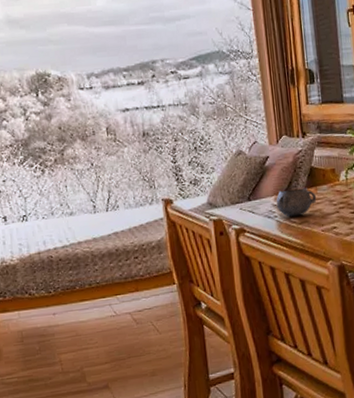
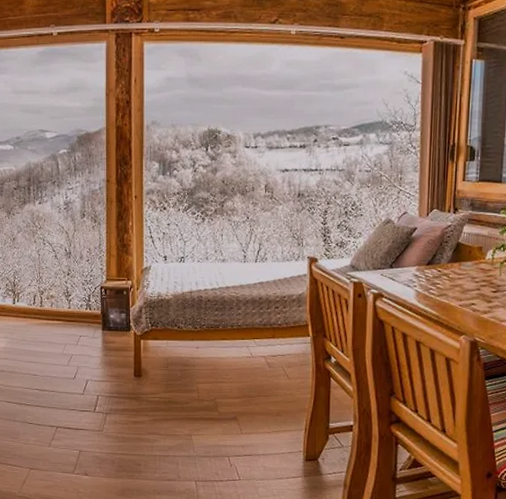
decorative bowl: present [276,188,317,217] -> none [417,262,459,288]

